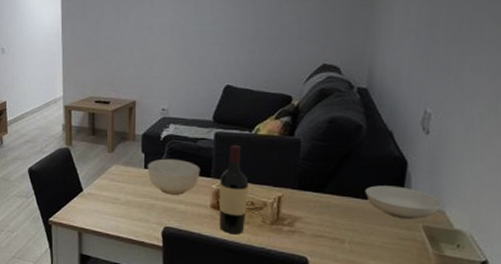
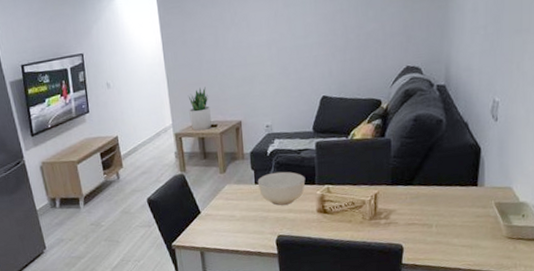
planter: none [82,62,104,106] -> present [188,87,212,132]
wine bottle: present [219,144,249,235] -> none [323,151,349,234]
bowl: present [365,185,443,220] -> none [447,170,511,200]

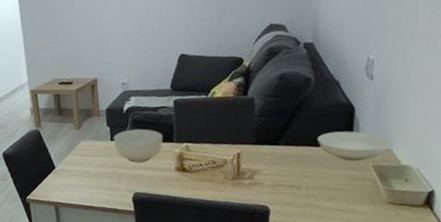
planter: present [188,87,212,132] -> none [43,45,67,89]
bowl: none [447,170,511,200] -> present [317,131,390,161]

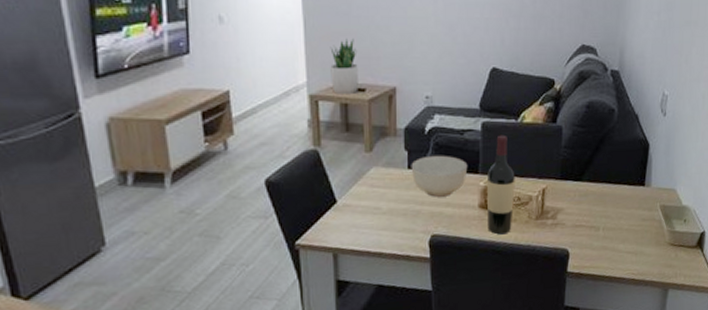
planter: none [43,45,67,89] -> present [330,38,358,95]
wine bottle: none [182,109,210,193] -> present [487,134,515,235]
bowl: present [317,131,390,161] -> none [616,168,675,201]

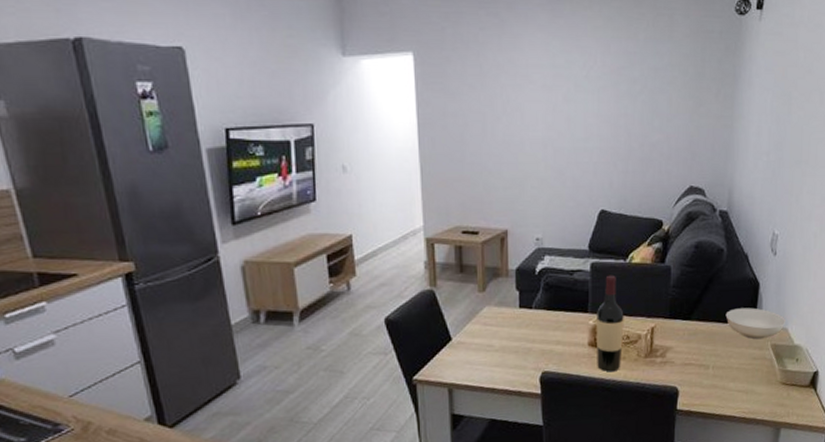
planter: present [330,38,358,95] -> none [445,184,472,238]
bowl: present [411,155,468,197] -> none [522,294,577,335]
bowl: none [616,168,675,201] -> present [725,307,786,340]

